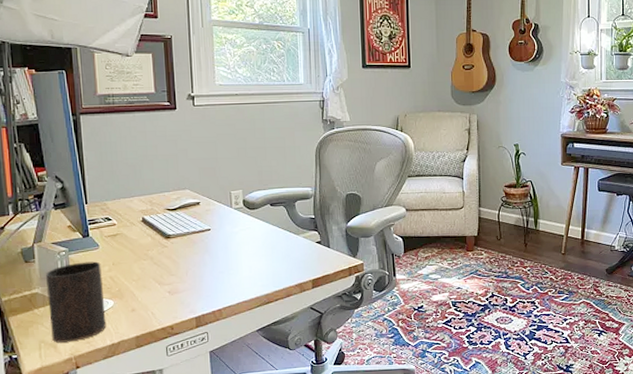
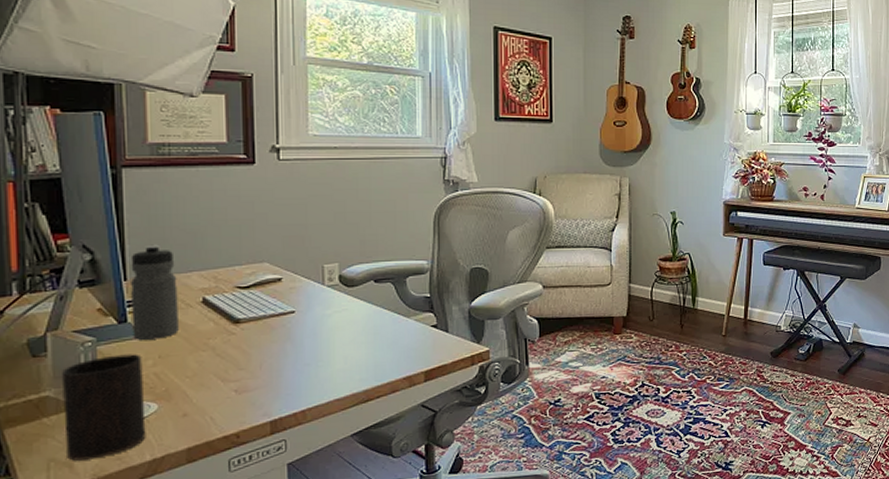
water bottle: none [89,175,126,251] -> present [129,244,179,340]

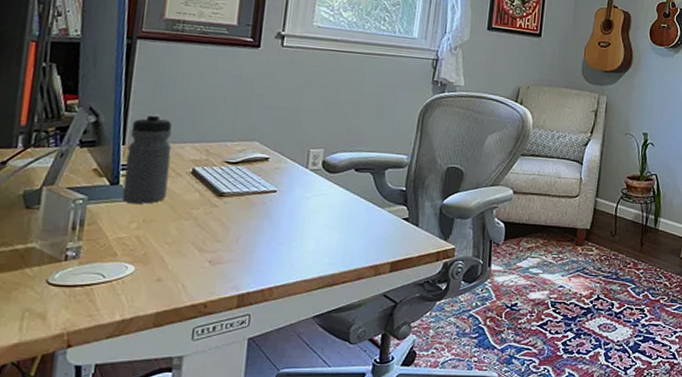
cup: present [62,354,146,461] -> none [42,214,128,314]

